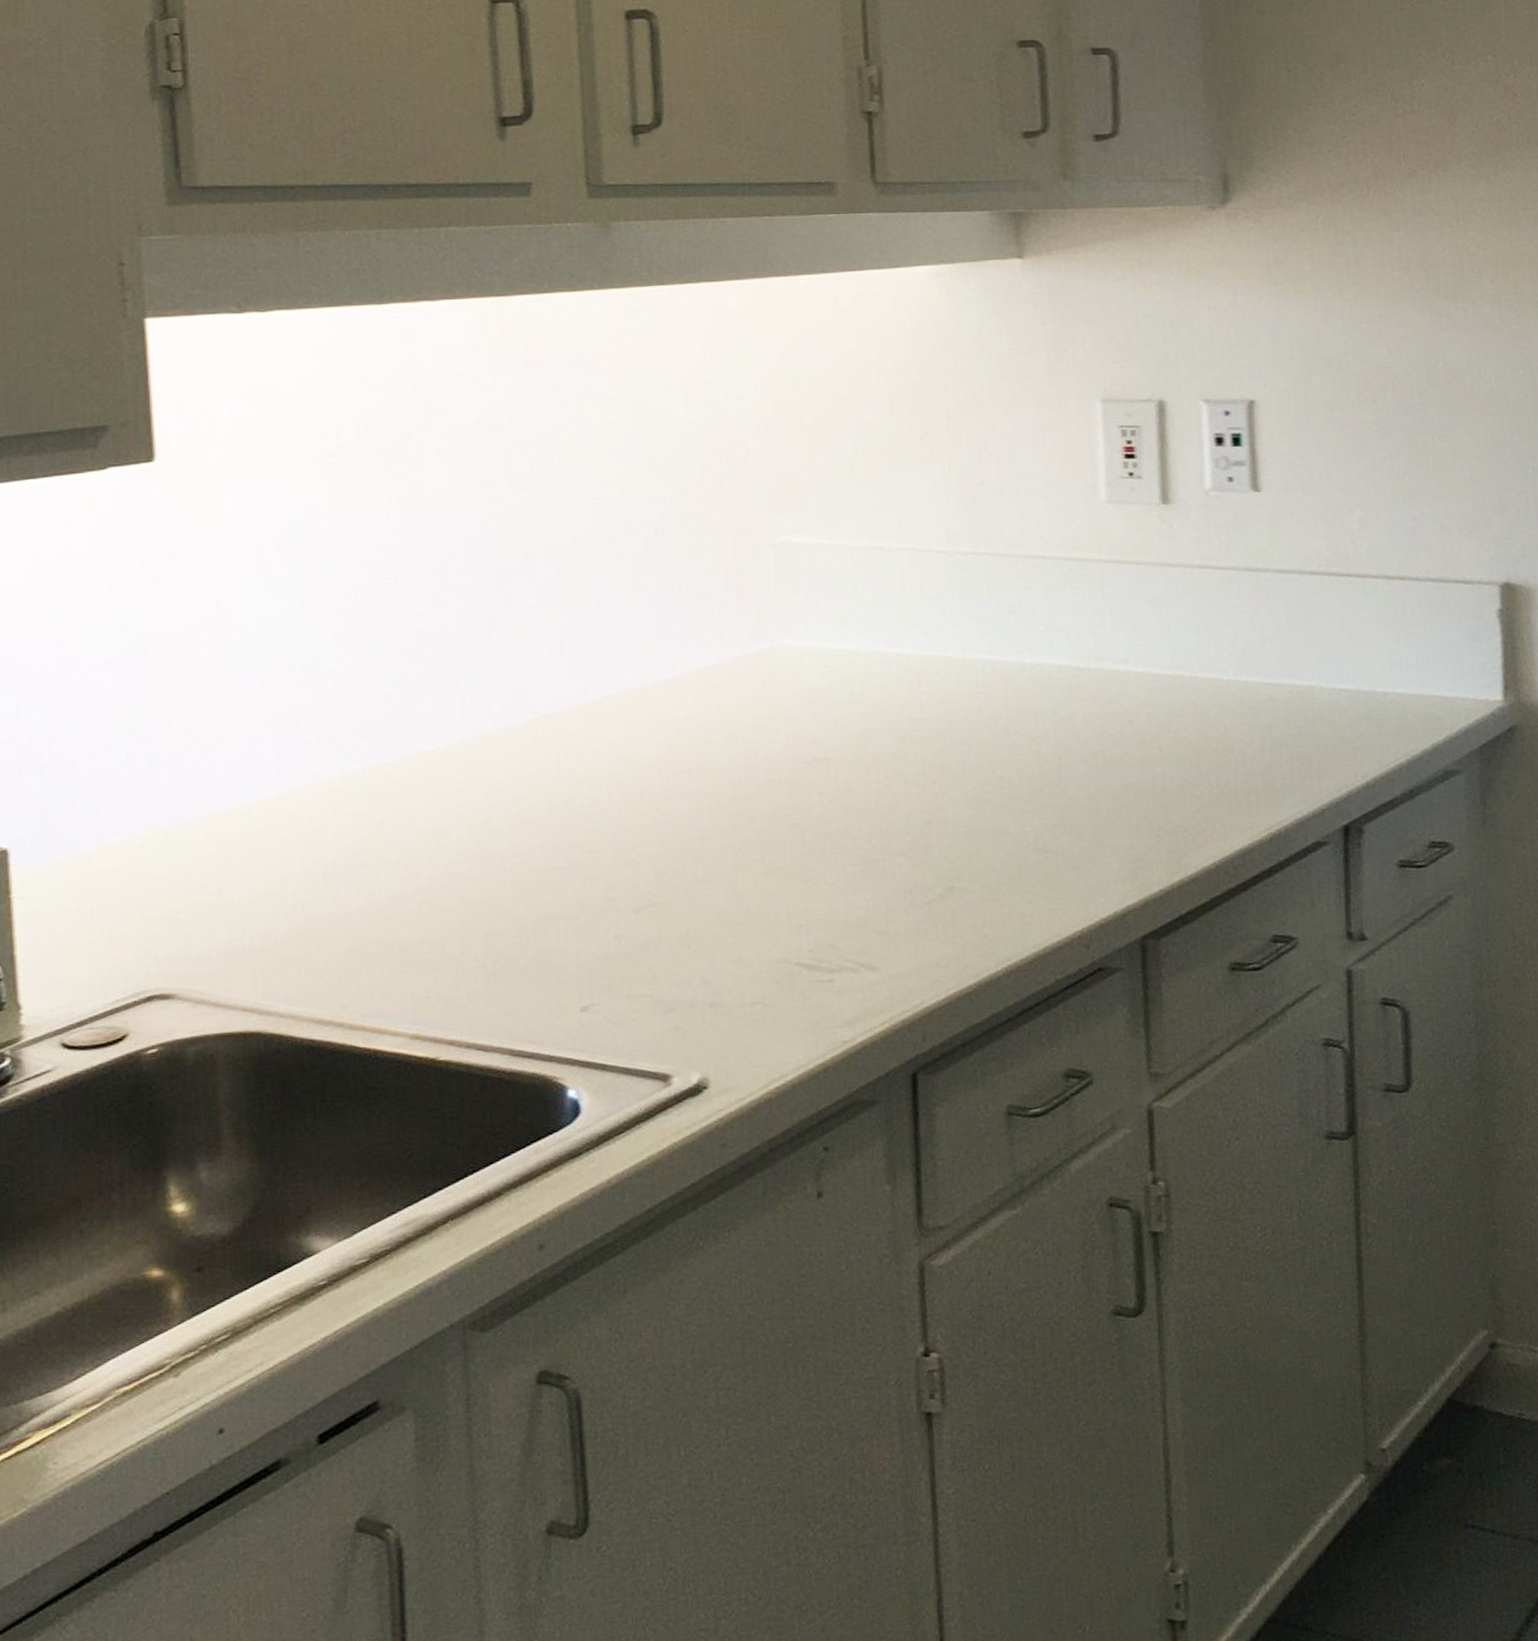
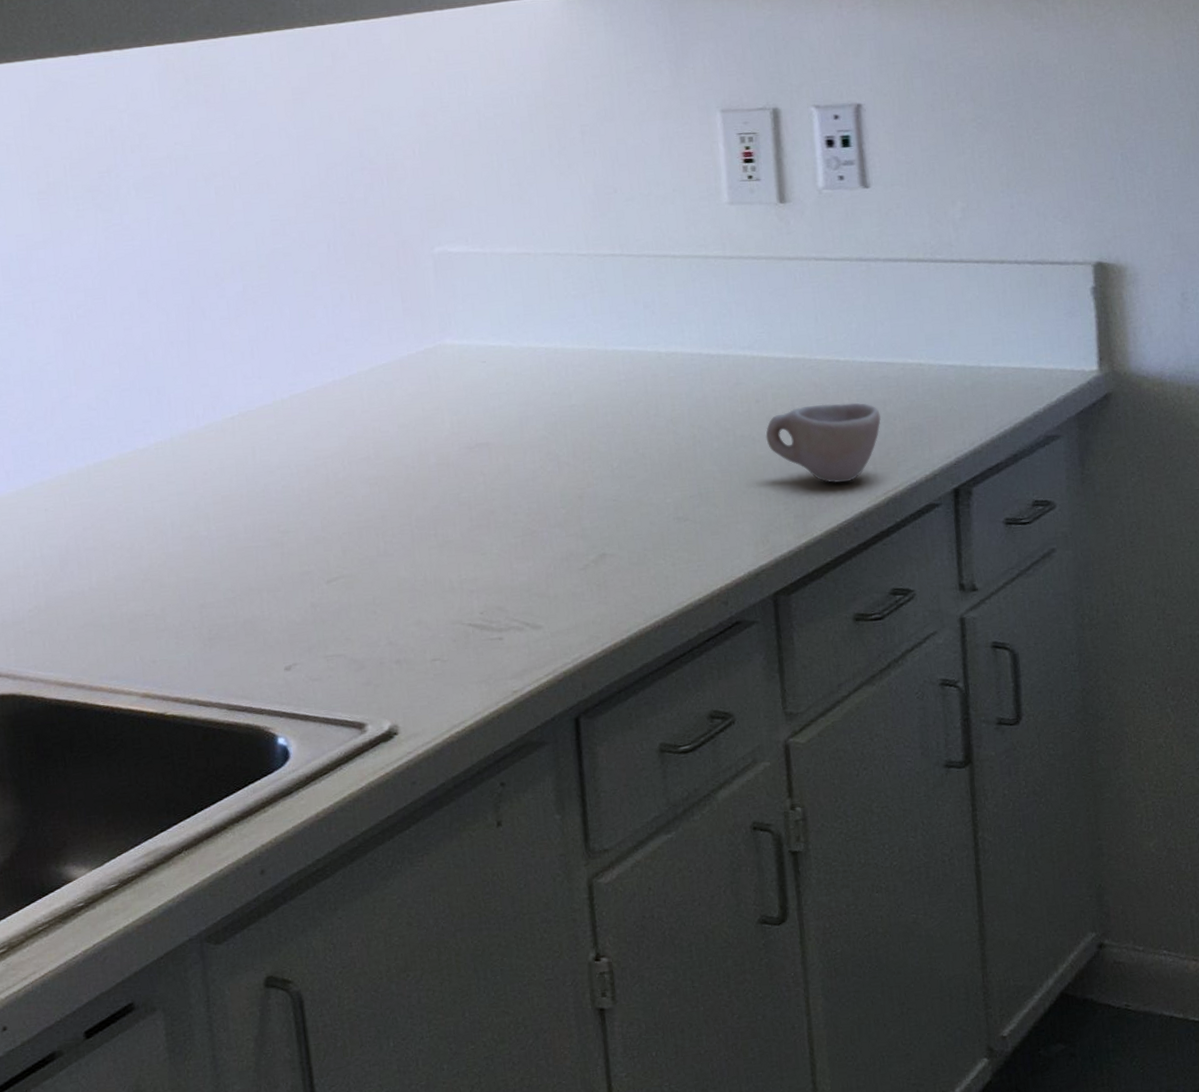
cup: none [1138,726,1267,815] -> present [765,402,882,483]

